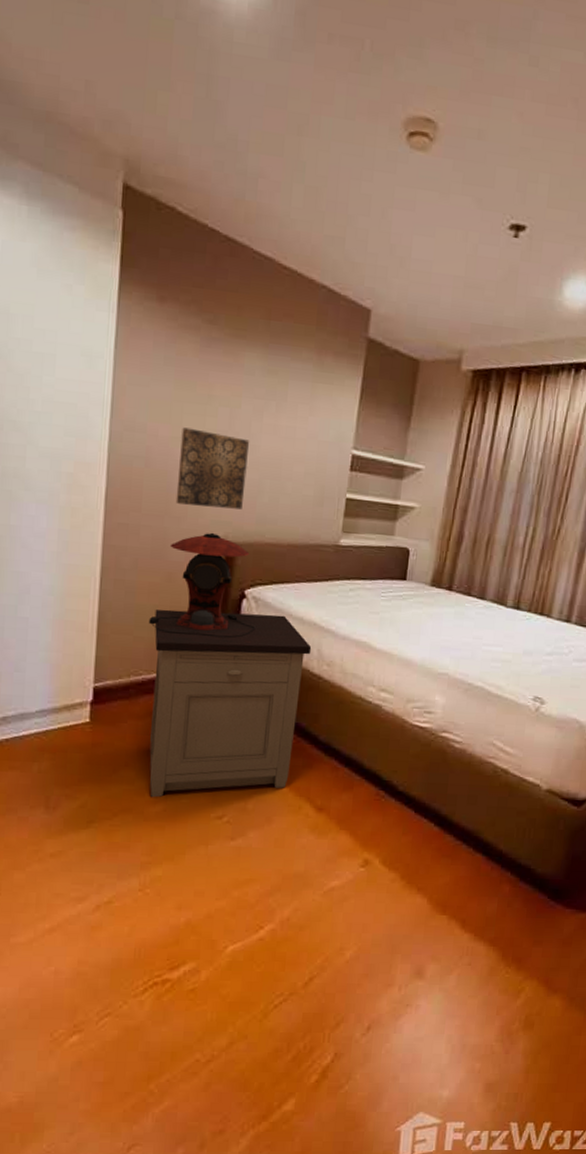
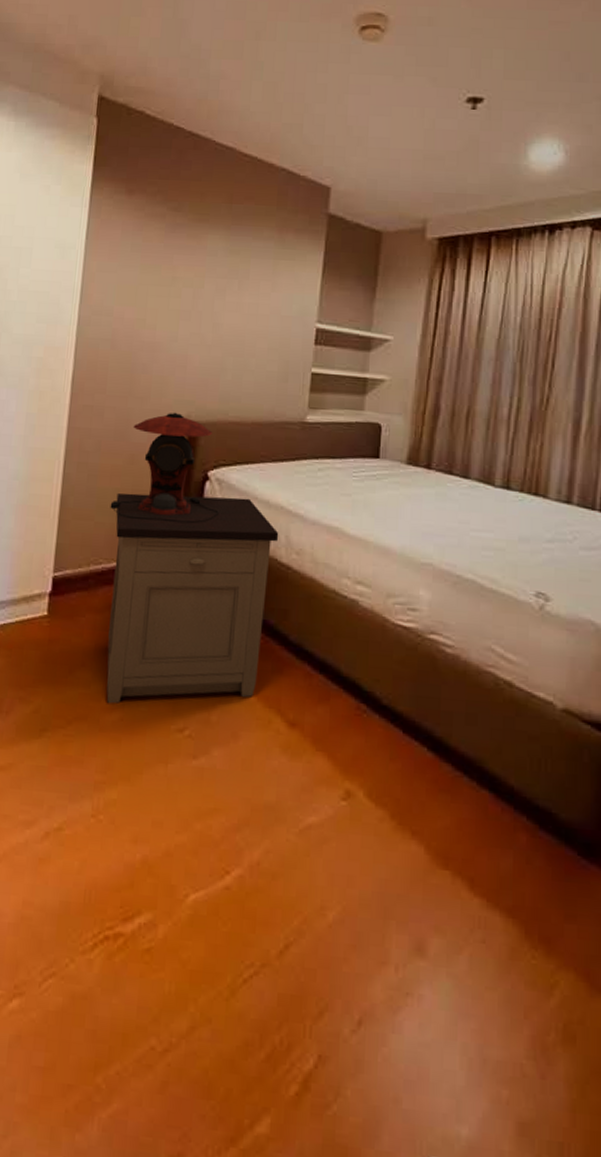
wall art: present [175,427,250,510] -> none [139,309,213,388]

